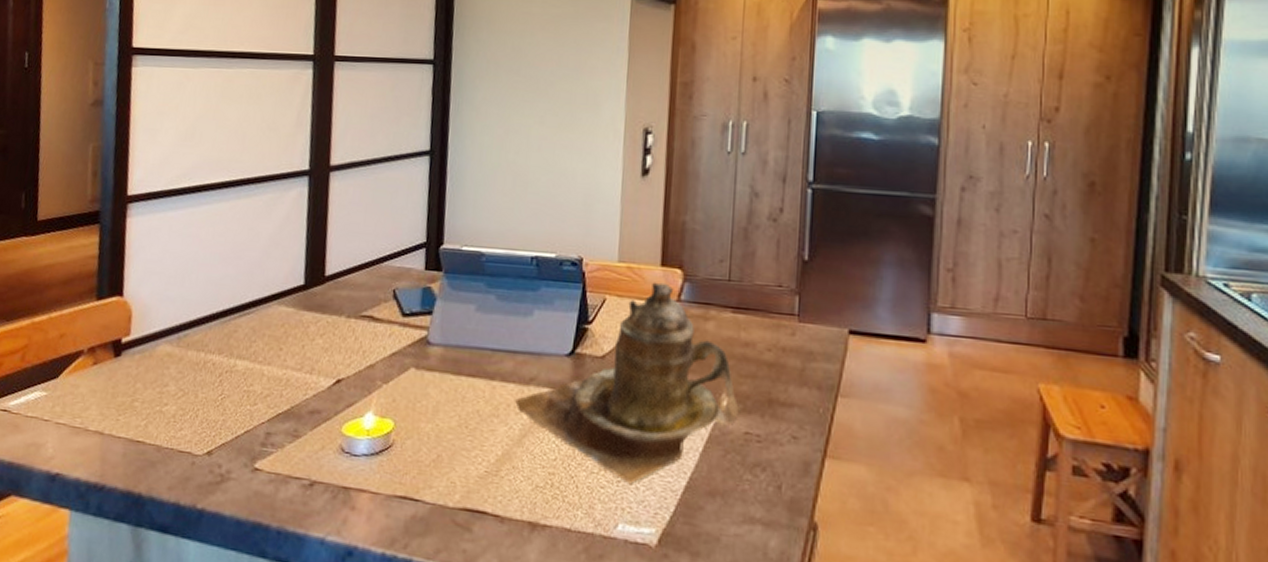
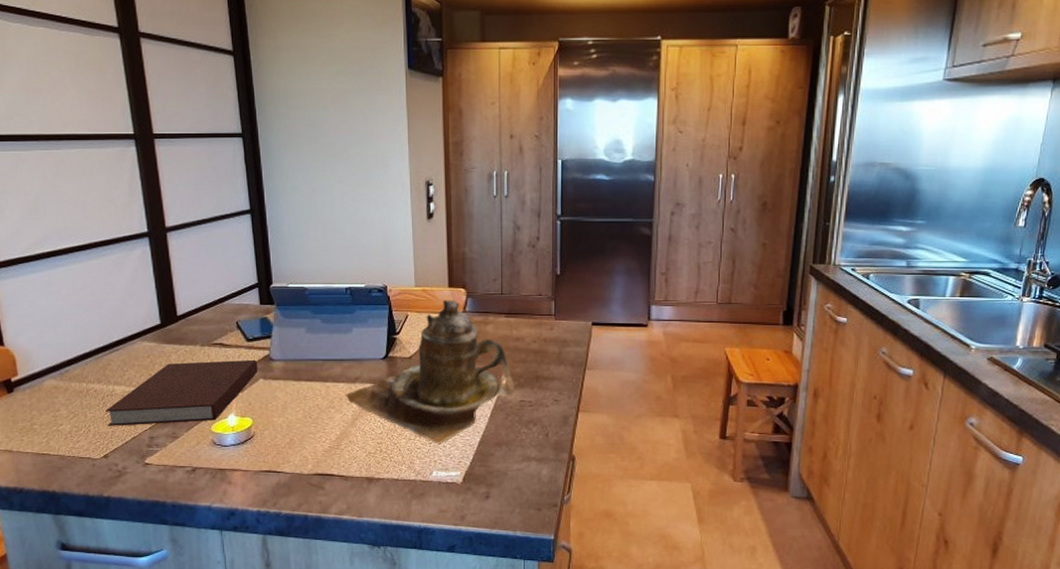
notebook: none [219,336,411,419] -> present [105,359,258,426]

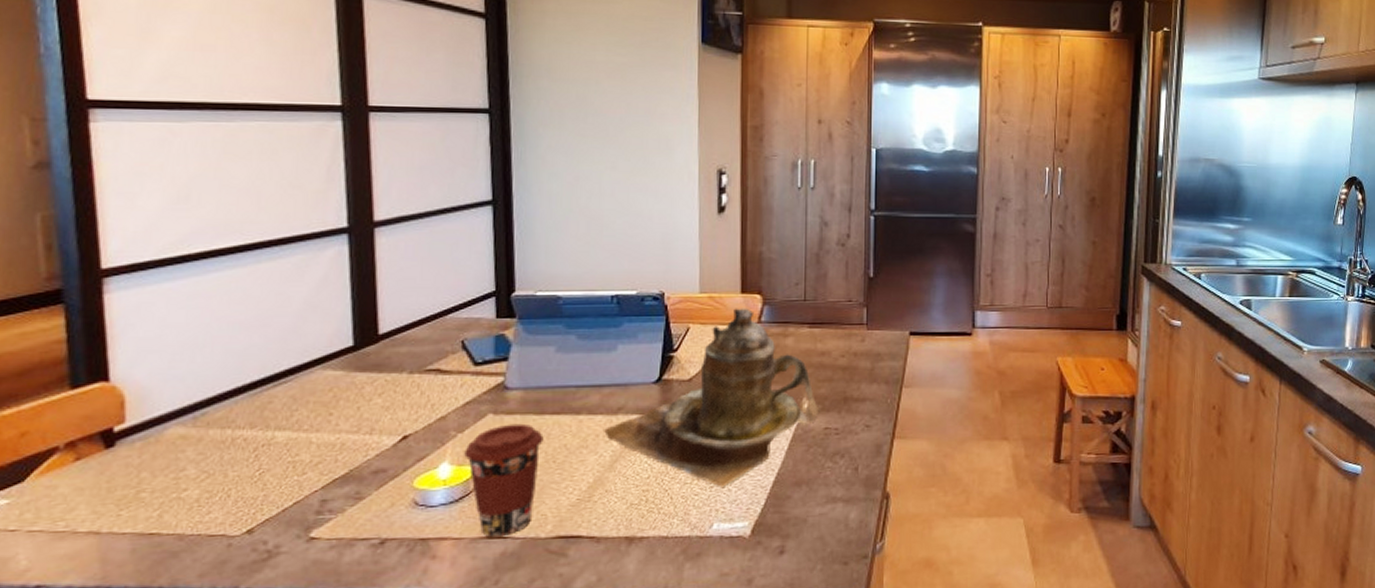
notebook: present [105,359,258,426] -> none [257,388,487,488]
coffee cup: none [245,387,301,472] -> present [464,423,544,538]

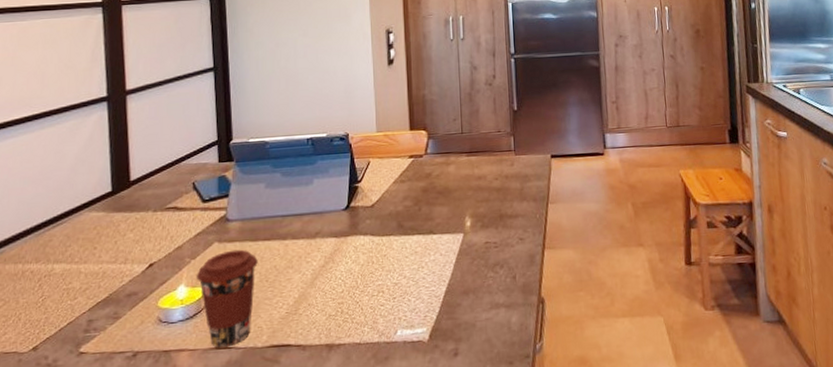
teapot: present [602,308,820,487] -> none [304,142,480,298]

